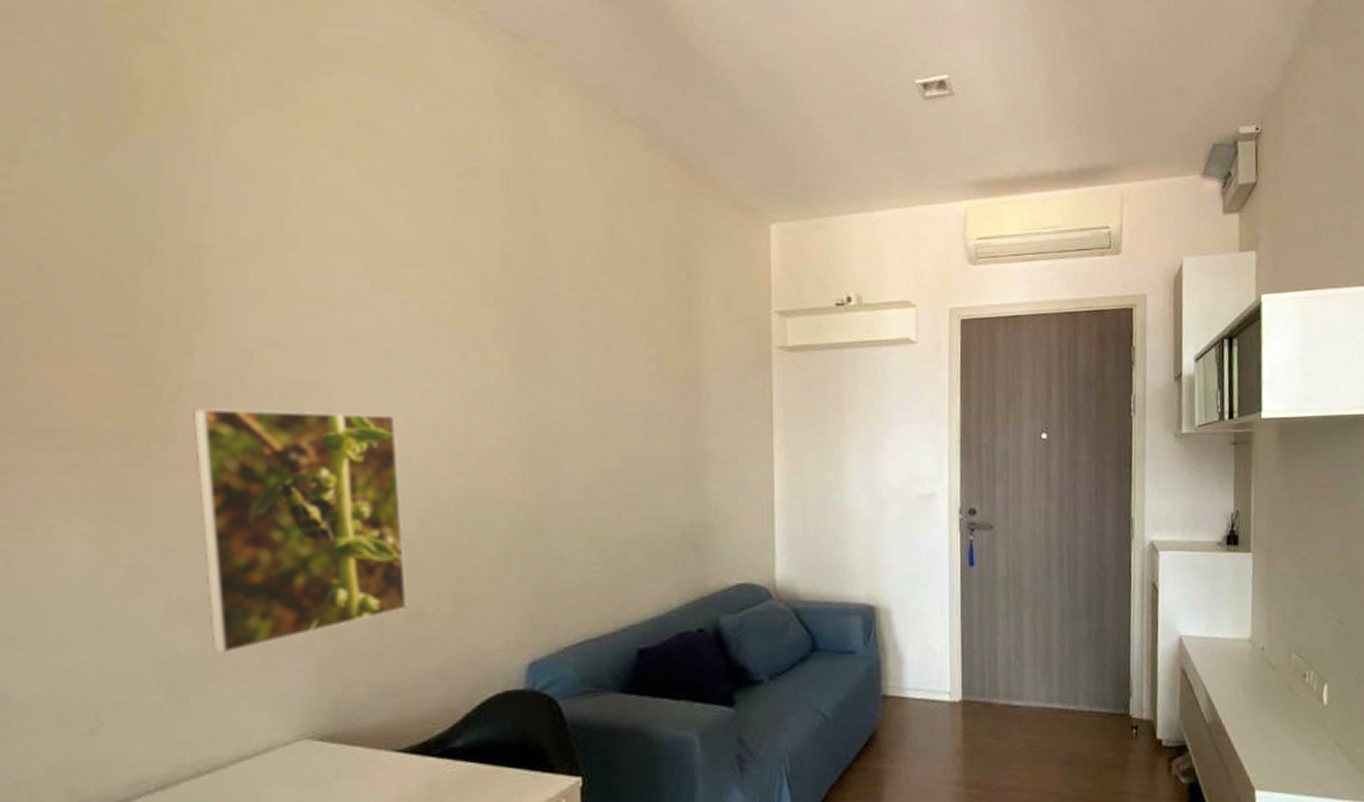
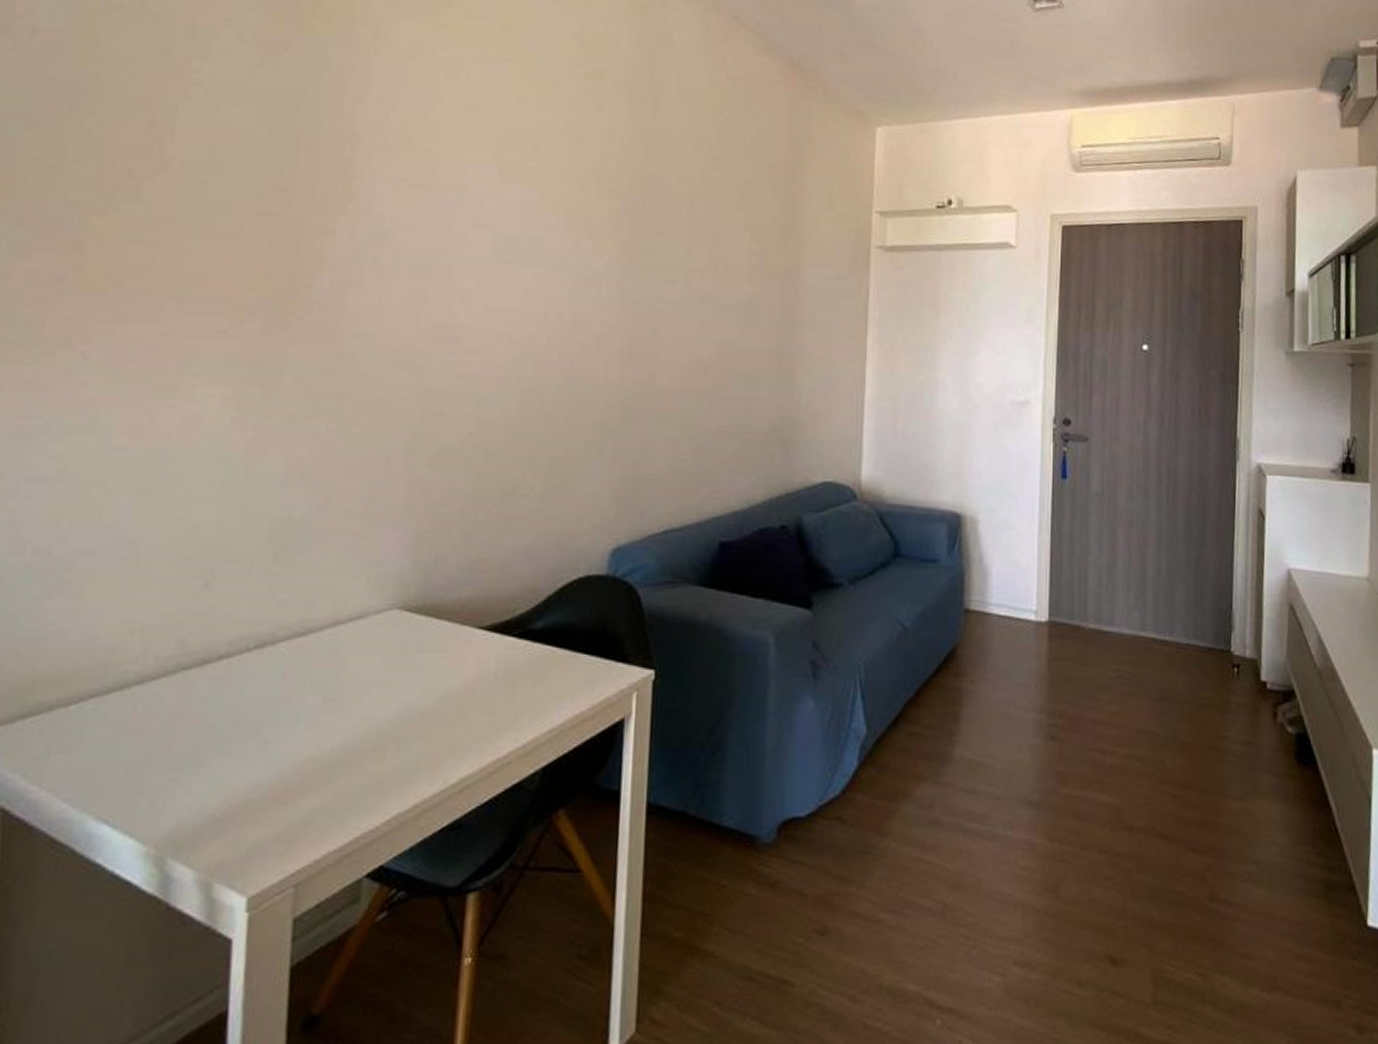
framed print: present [193,407,408,655] -> none [321,283,509,519]

